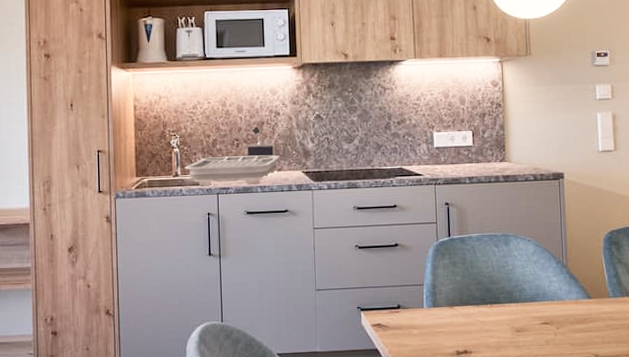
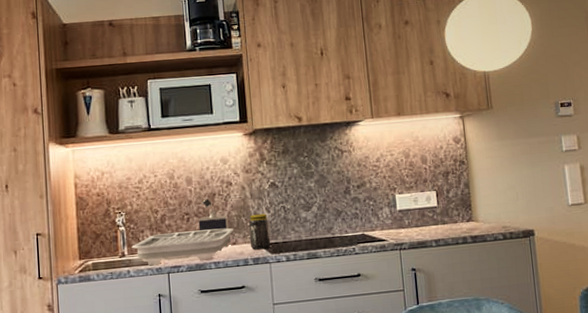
jar: none [293,143,314,177] -> present [248,213,271,250]

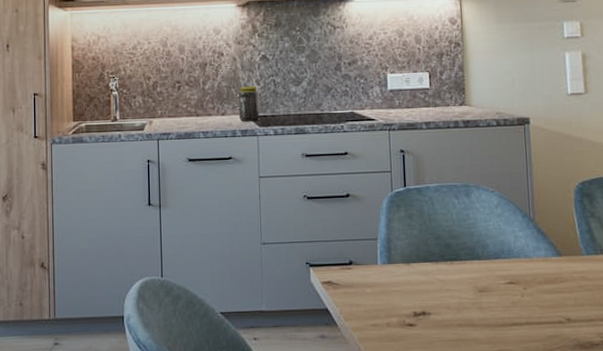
dish rack: present [131,227,235,266] -> none [123,98,224,132]
perfume bottle: present [198,198,230,248] -> none [189,67,219,118]

